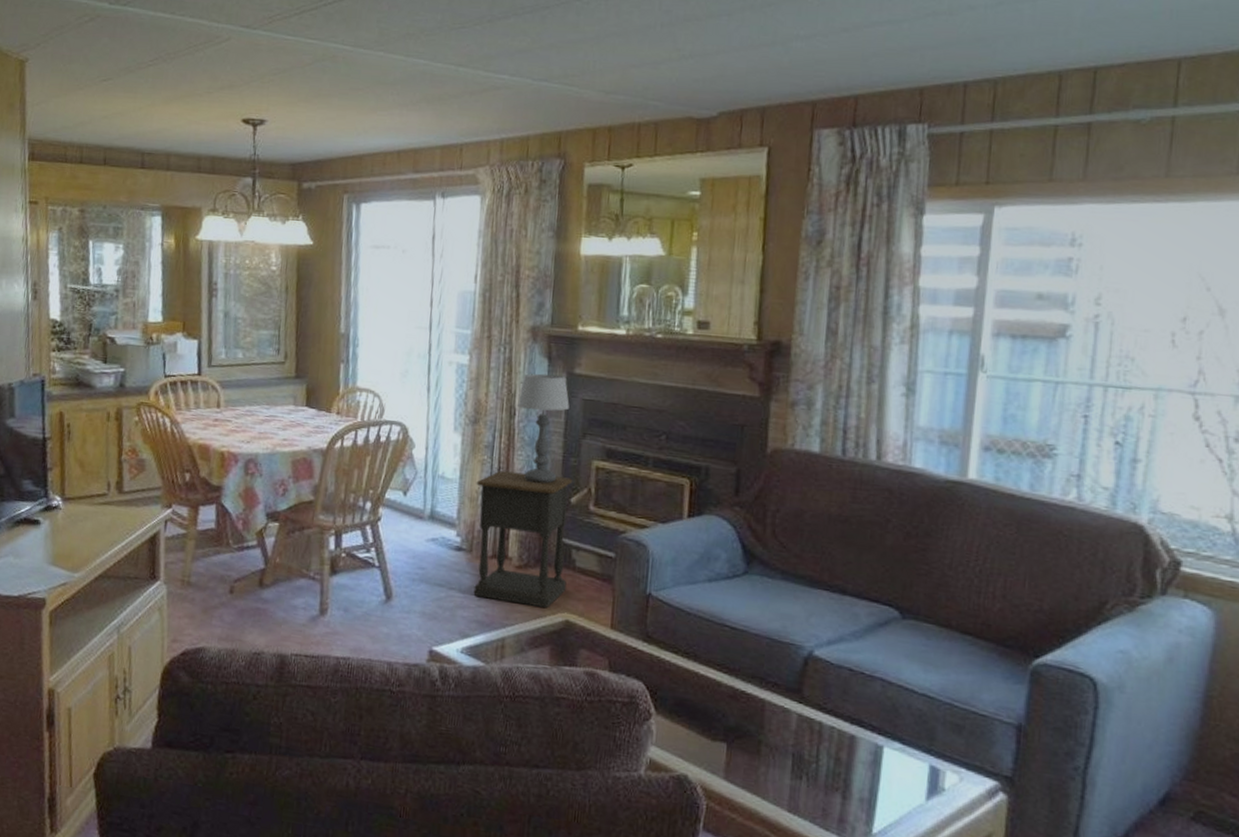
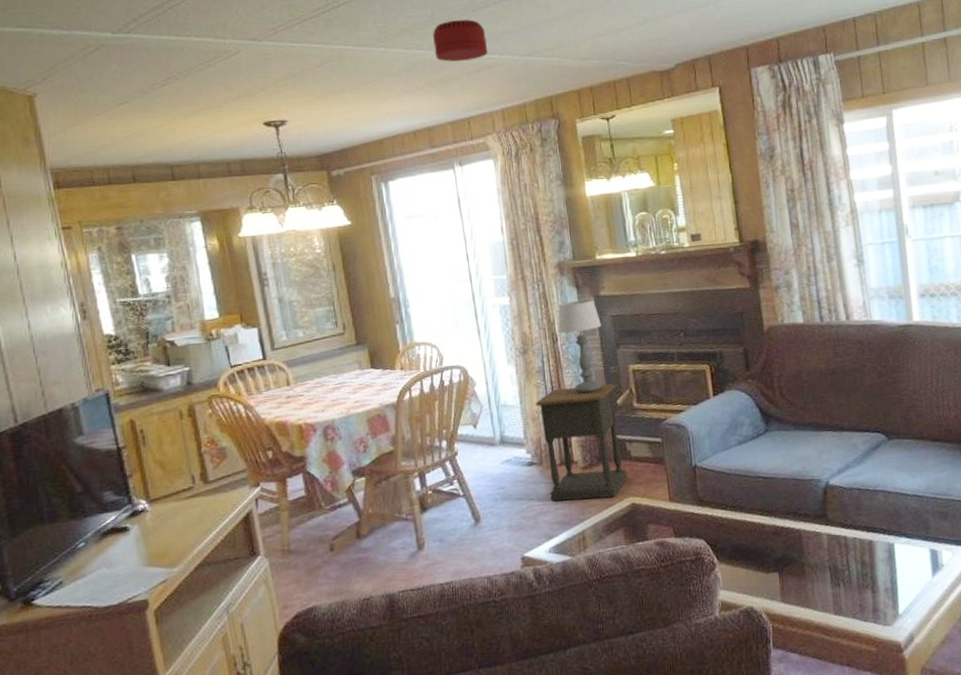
smoke detector: none [437,29,499,78] -> present [432,19,488,62]

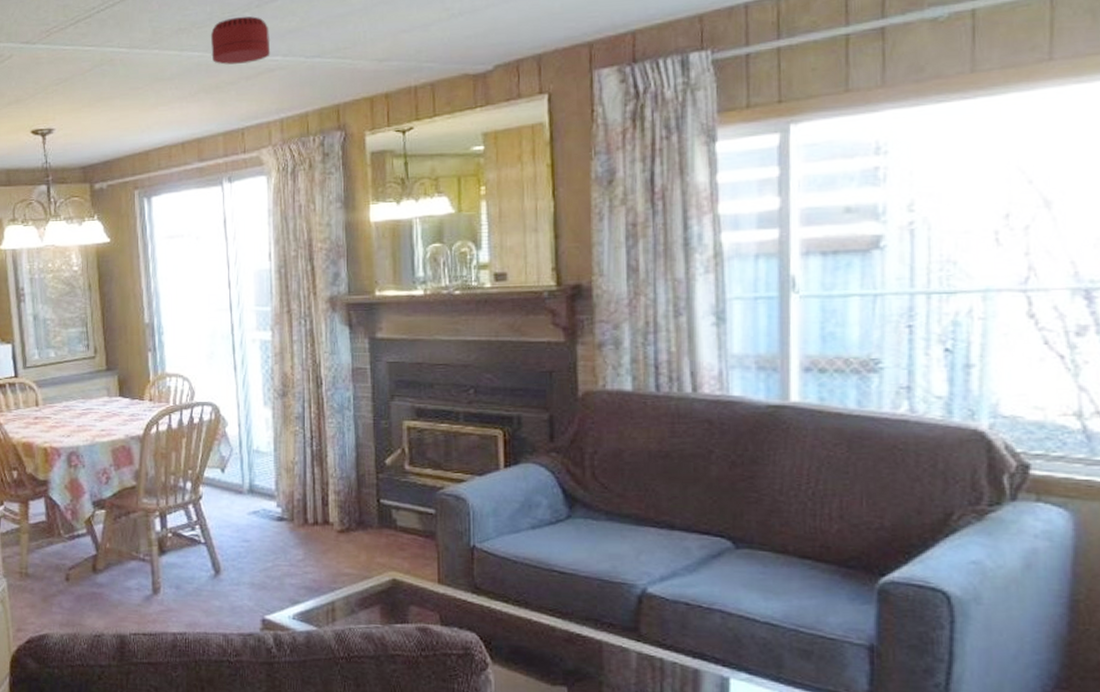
nightstand: present [535,383,627,502] -> none [291,440,390,568]
table lamp: present [557,299,602,394] -> none [323,341,374,448]

